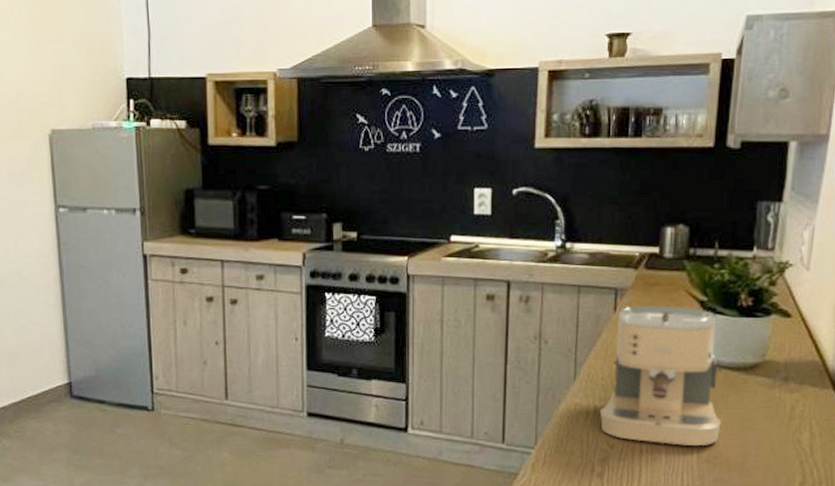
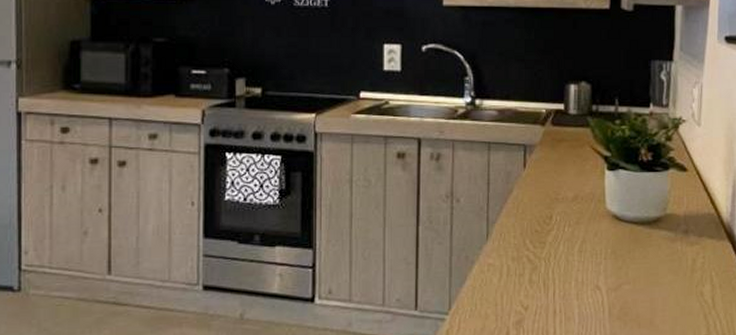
coffee maker: present [599,305,722,447] -> none [513,161,630,304]

